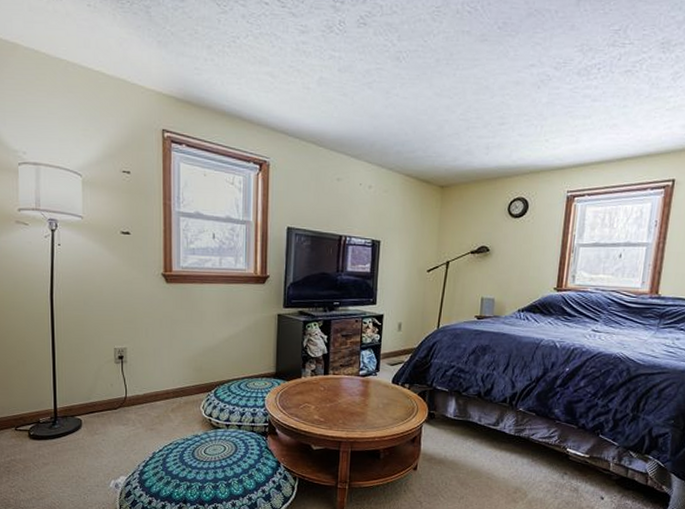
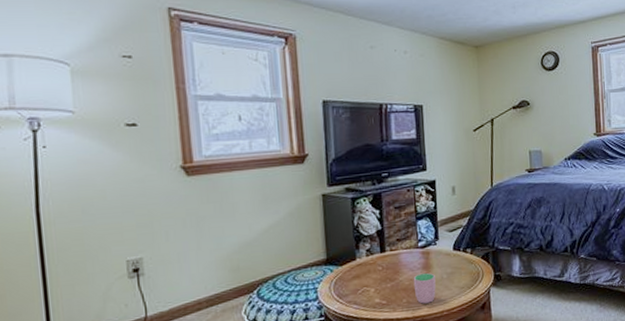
cup: none [350,399,372,428] -> present [413,272,436,304]

